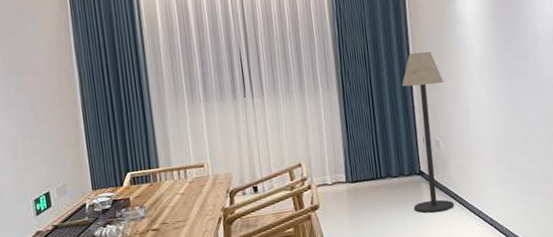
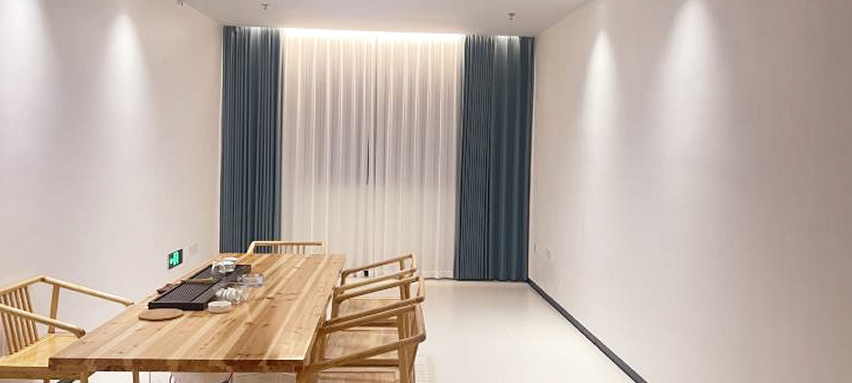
floor lamp: present [402,52,454,213] -> none [517,160,562,322]

